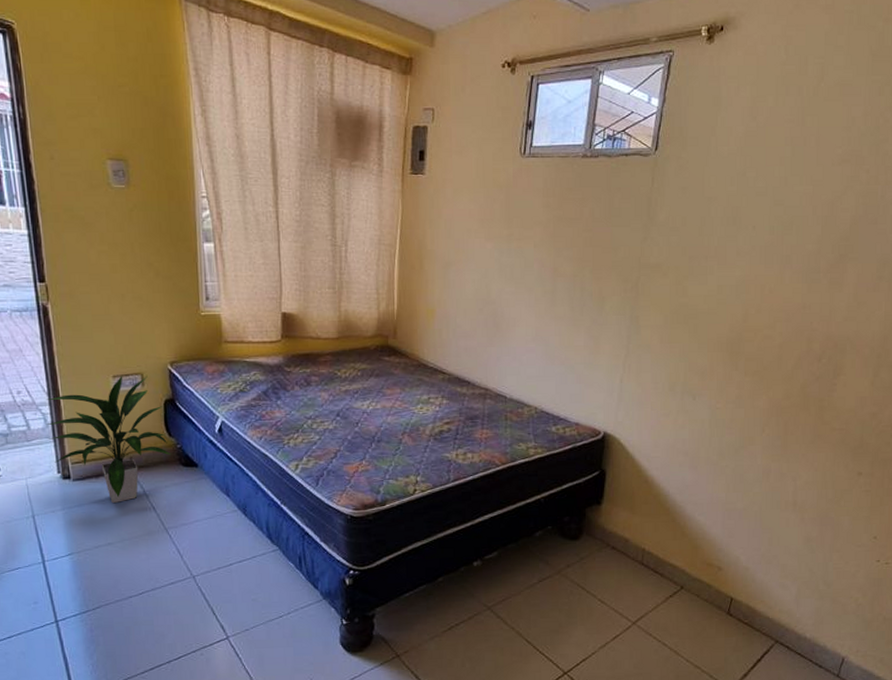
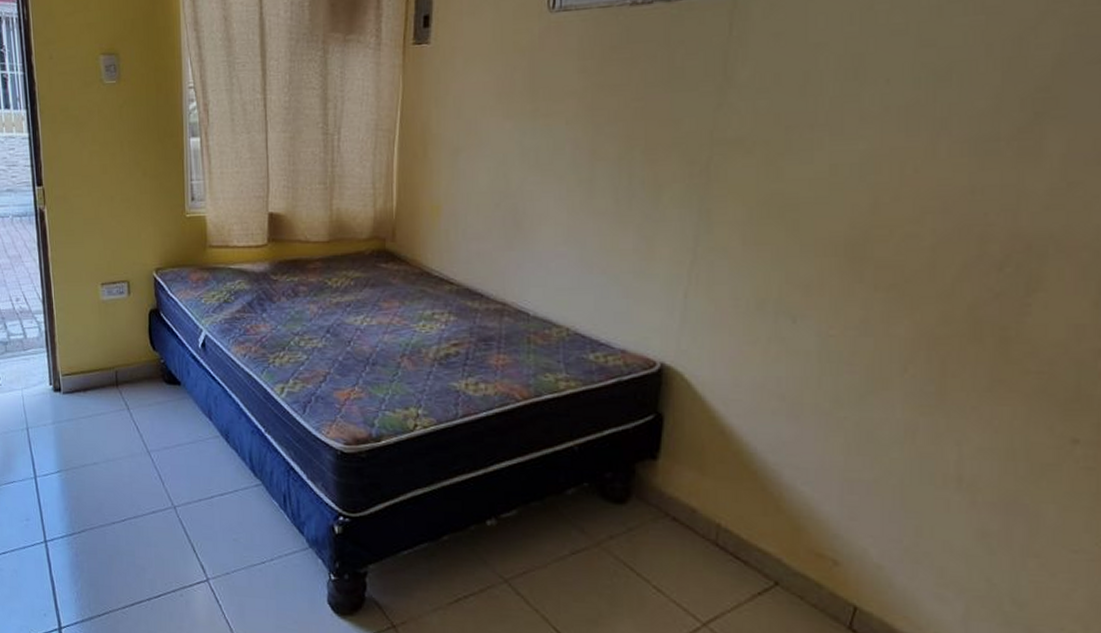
indoor plant: present [46,376,172,503] -> none [41,283,155,420]

